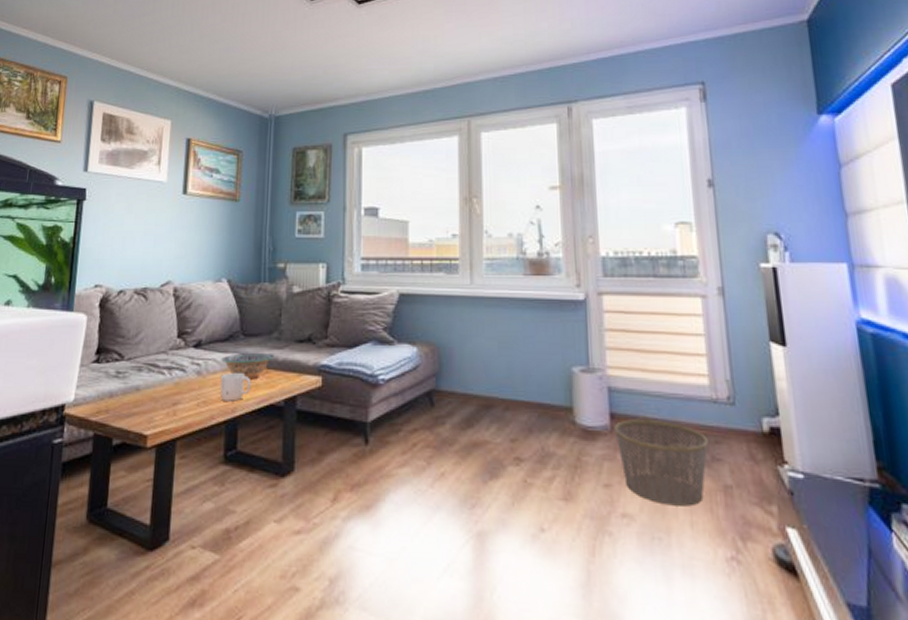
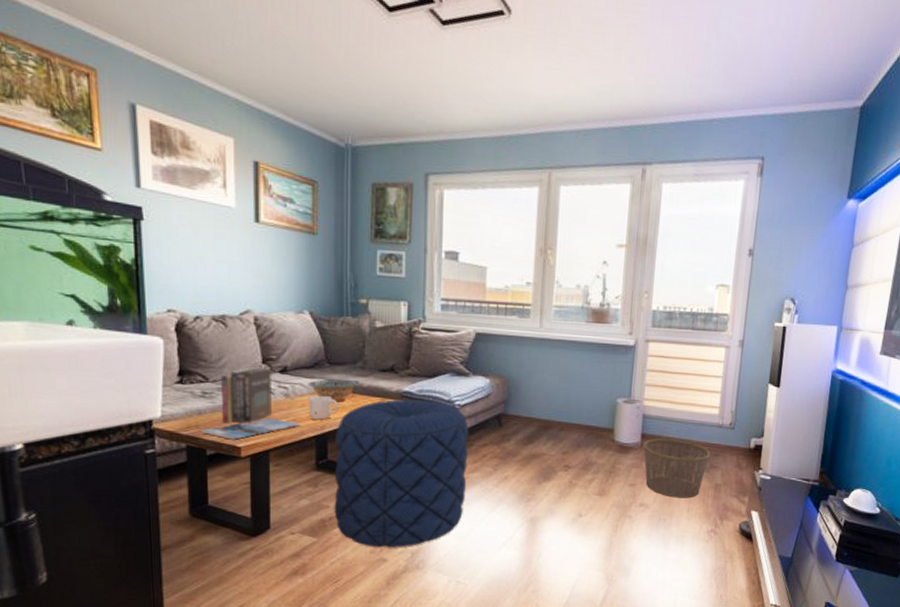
magazine: none [111,399,210,427] -> present [202,417,300,440]
books: none [132,342,187,408] -> present [220,367,273,424]
pouf: none [240,374,397,571] -> present [334,399,469,547]

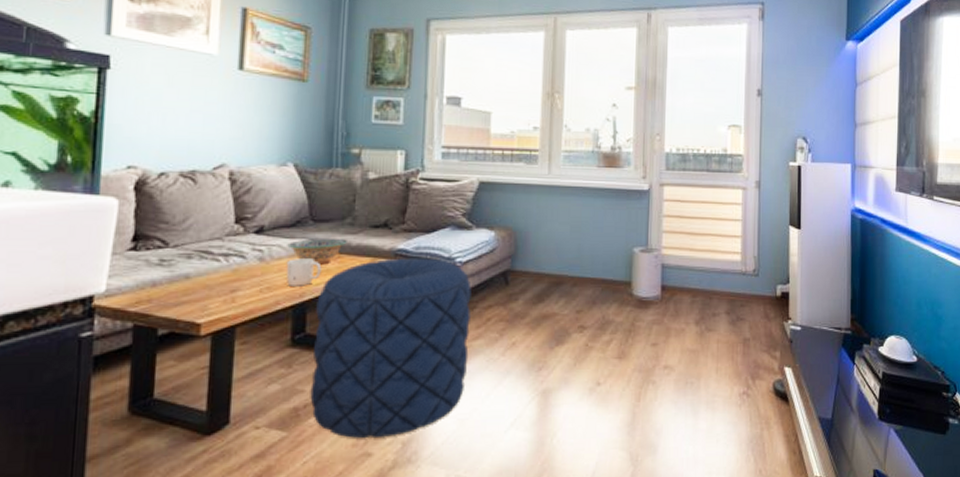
magazine: present [202,417,300,440] -> none [154,286,275,315]
books: present [220,367,273,424] -> none [181,228,246,296]
basket: present [643,436,710,498] -> none [664,287,735,357]

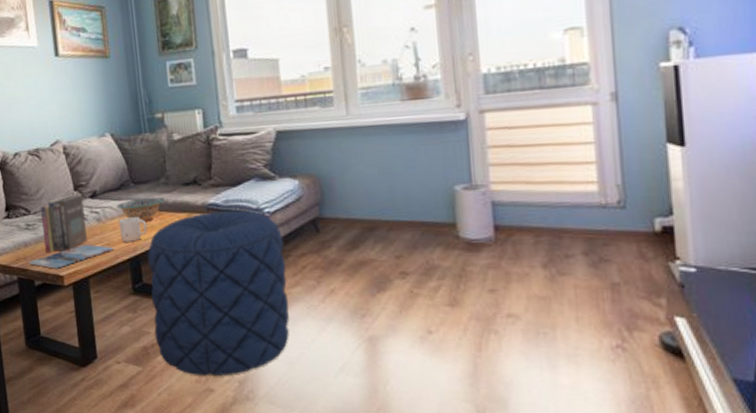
magazine: none [154,286,275,315] -> present [29,244,114,269]
books: none [181,228,246,296] -> present [40,195,87,253]

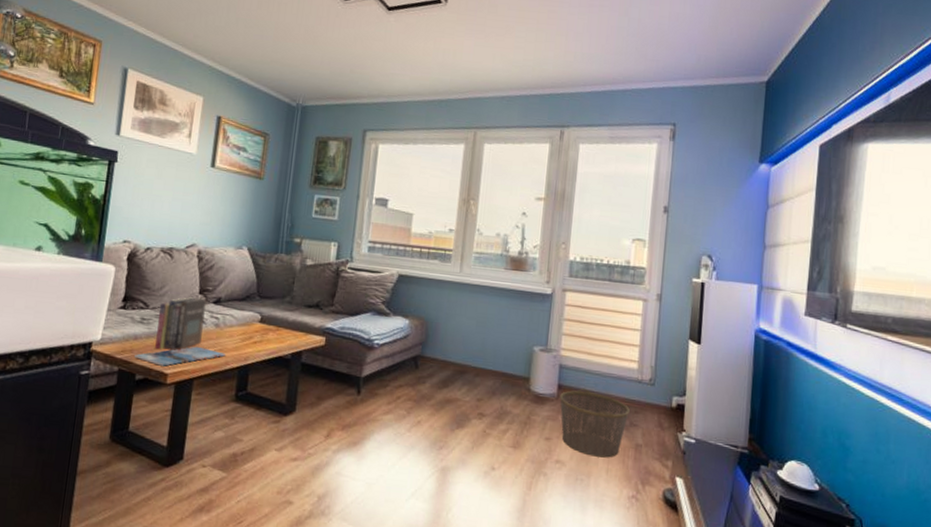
decorative bowl: present [116,197,165,222] -> none [238,312,286,335]
mug: present [118,217,148,242] -> none [235,327,264,352]
pouf: present [147,210,289,375] -> none [246,335,386,490]
basket: none [499,226,596,304] -> present [560,388,630,458]

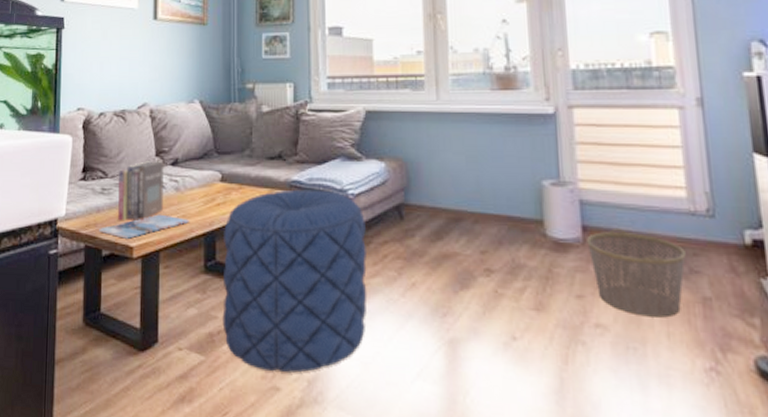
pouf: none [246,335,386,490] -> present [222,189,368,373]

